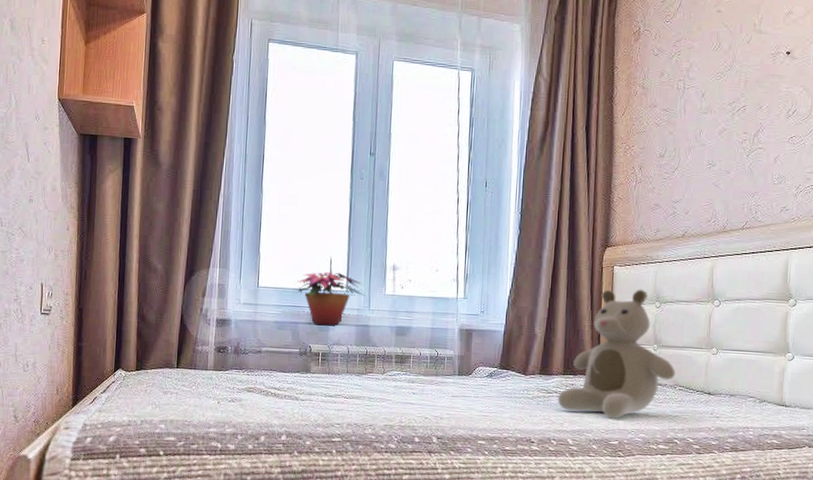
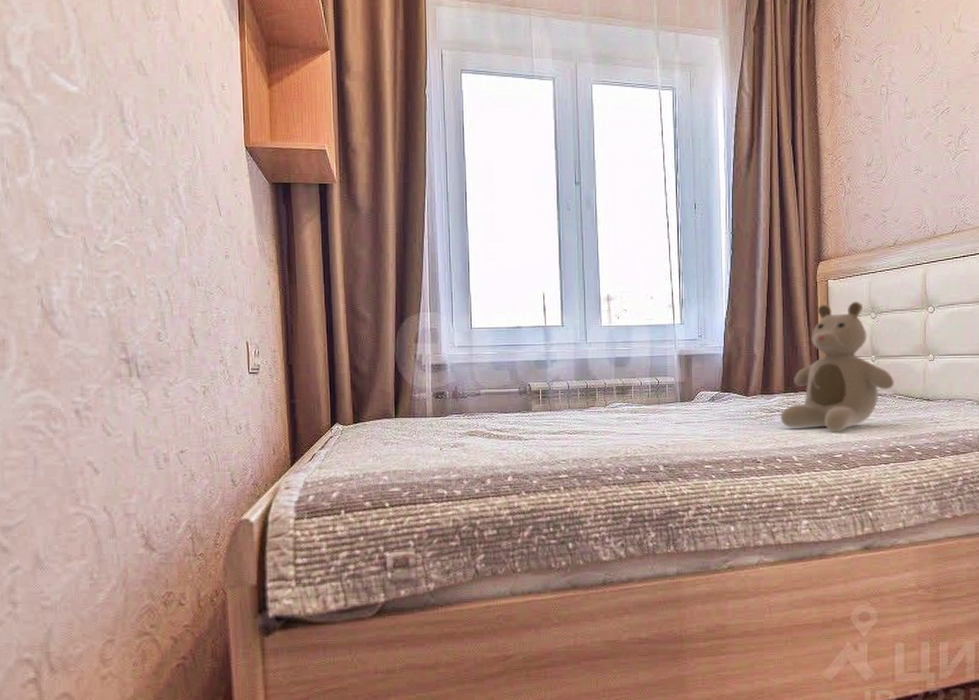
flower arrangement: present [296,271,366,326] -> none [510,307,582,363]

